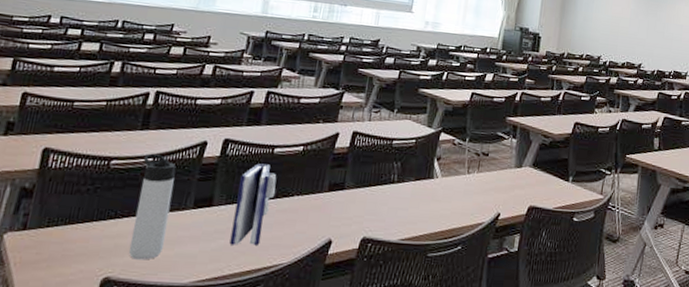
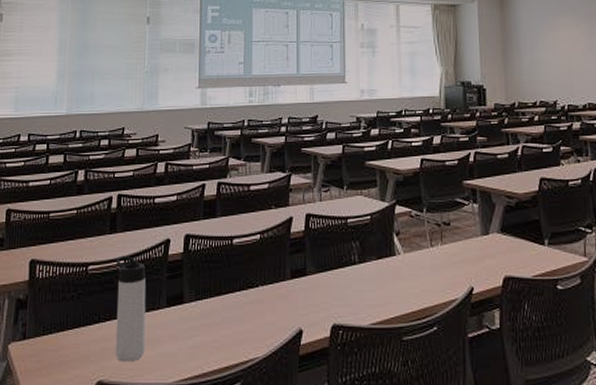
book: present [229,163,277,245] -> none [205,256,241,341]

